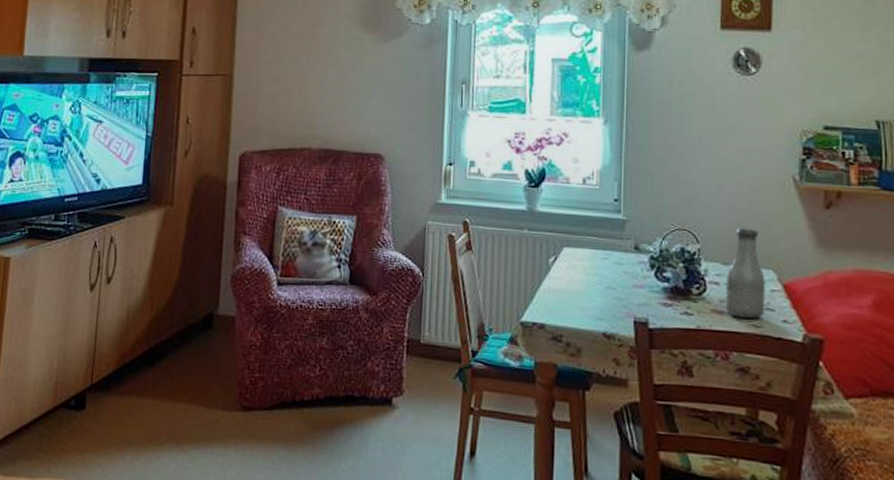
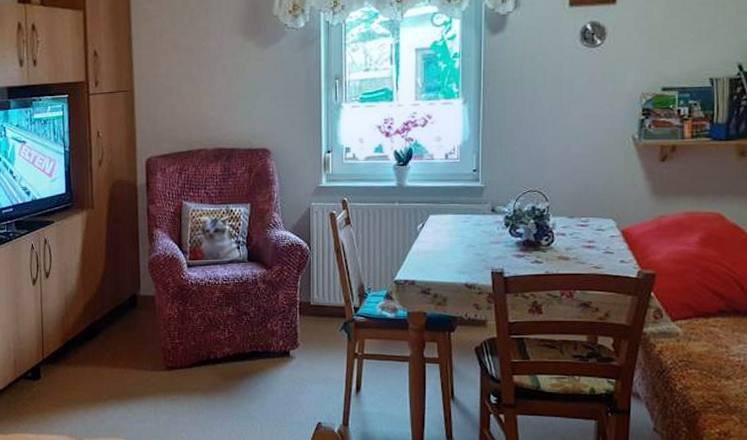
bottle: present [725,228,765,319] -> none [570,185,606,262]

